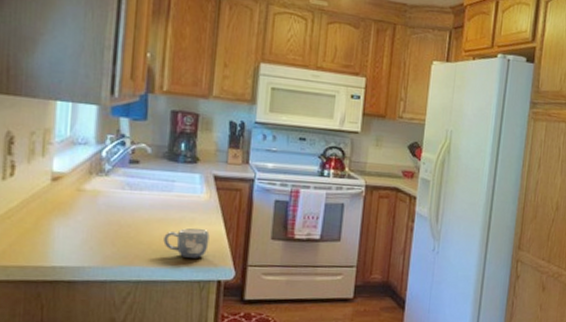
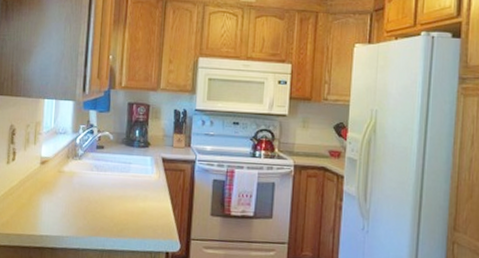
mug: present [163,228,210,258] -> none [122,204,159,231]

